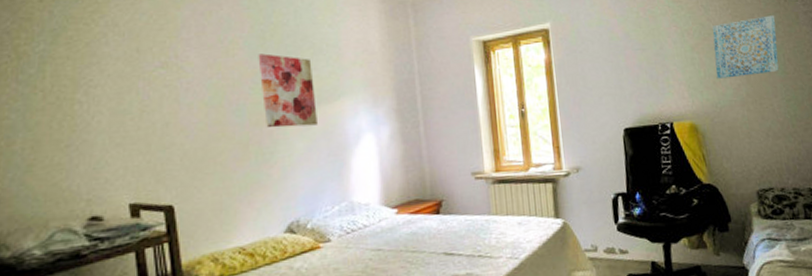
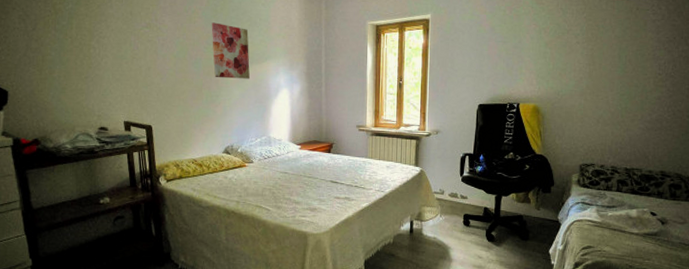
wall art: present [712,15,779,79] -> none [563,21,625,72]

